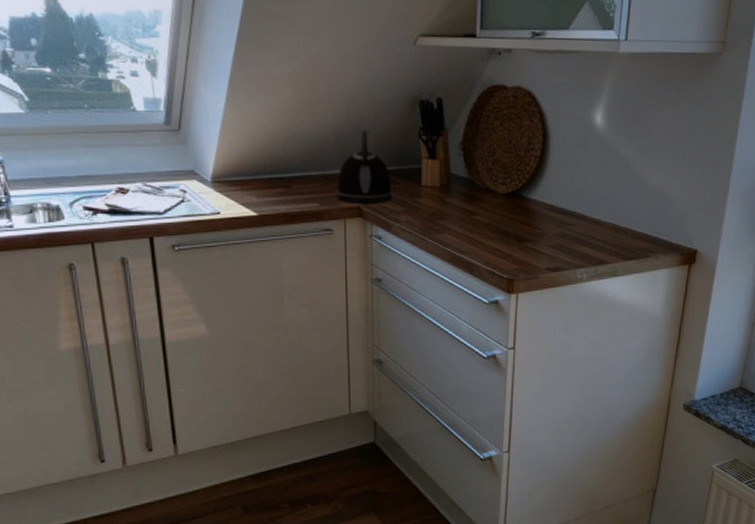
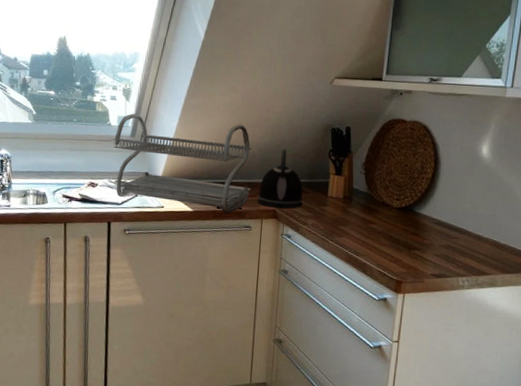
dish rack: none [140,93,327,216] -> present [112,113,251,214]

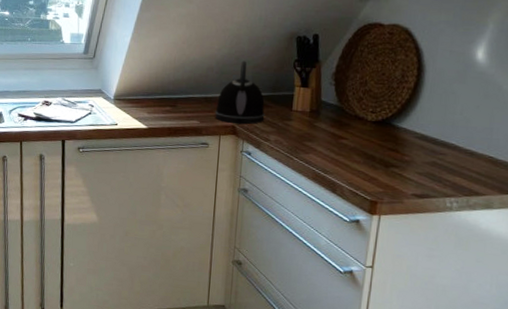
dish rack: present [112,113,251,214] -> none [65,30,208,131]

